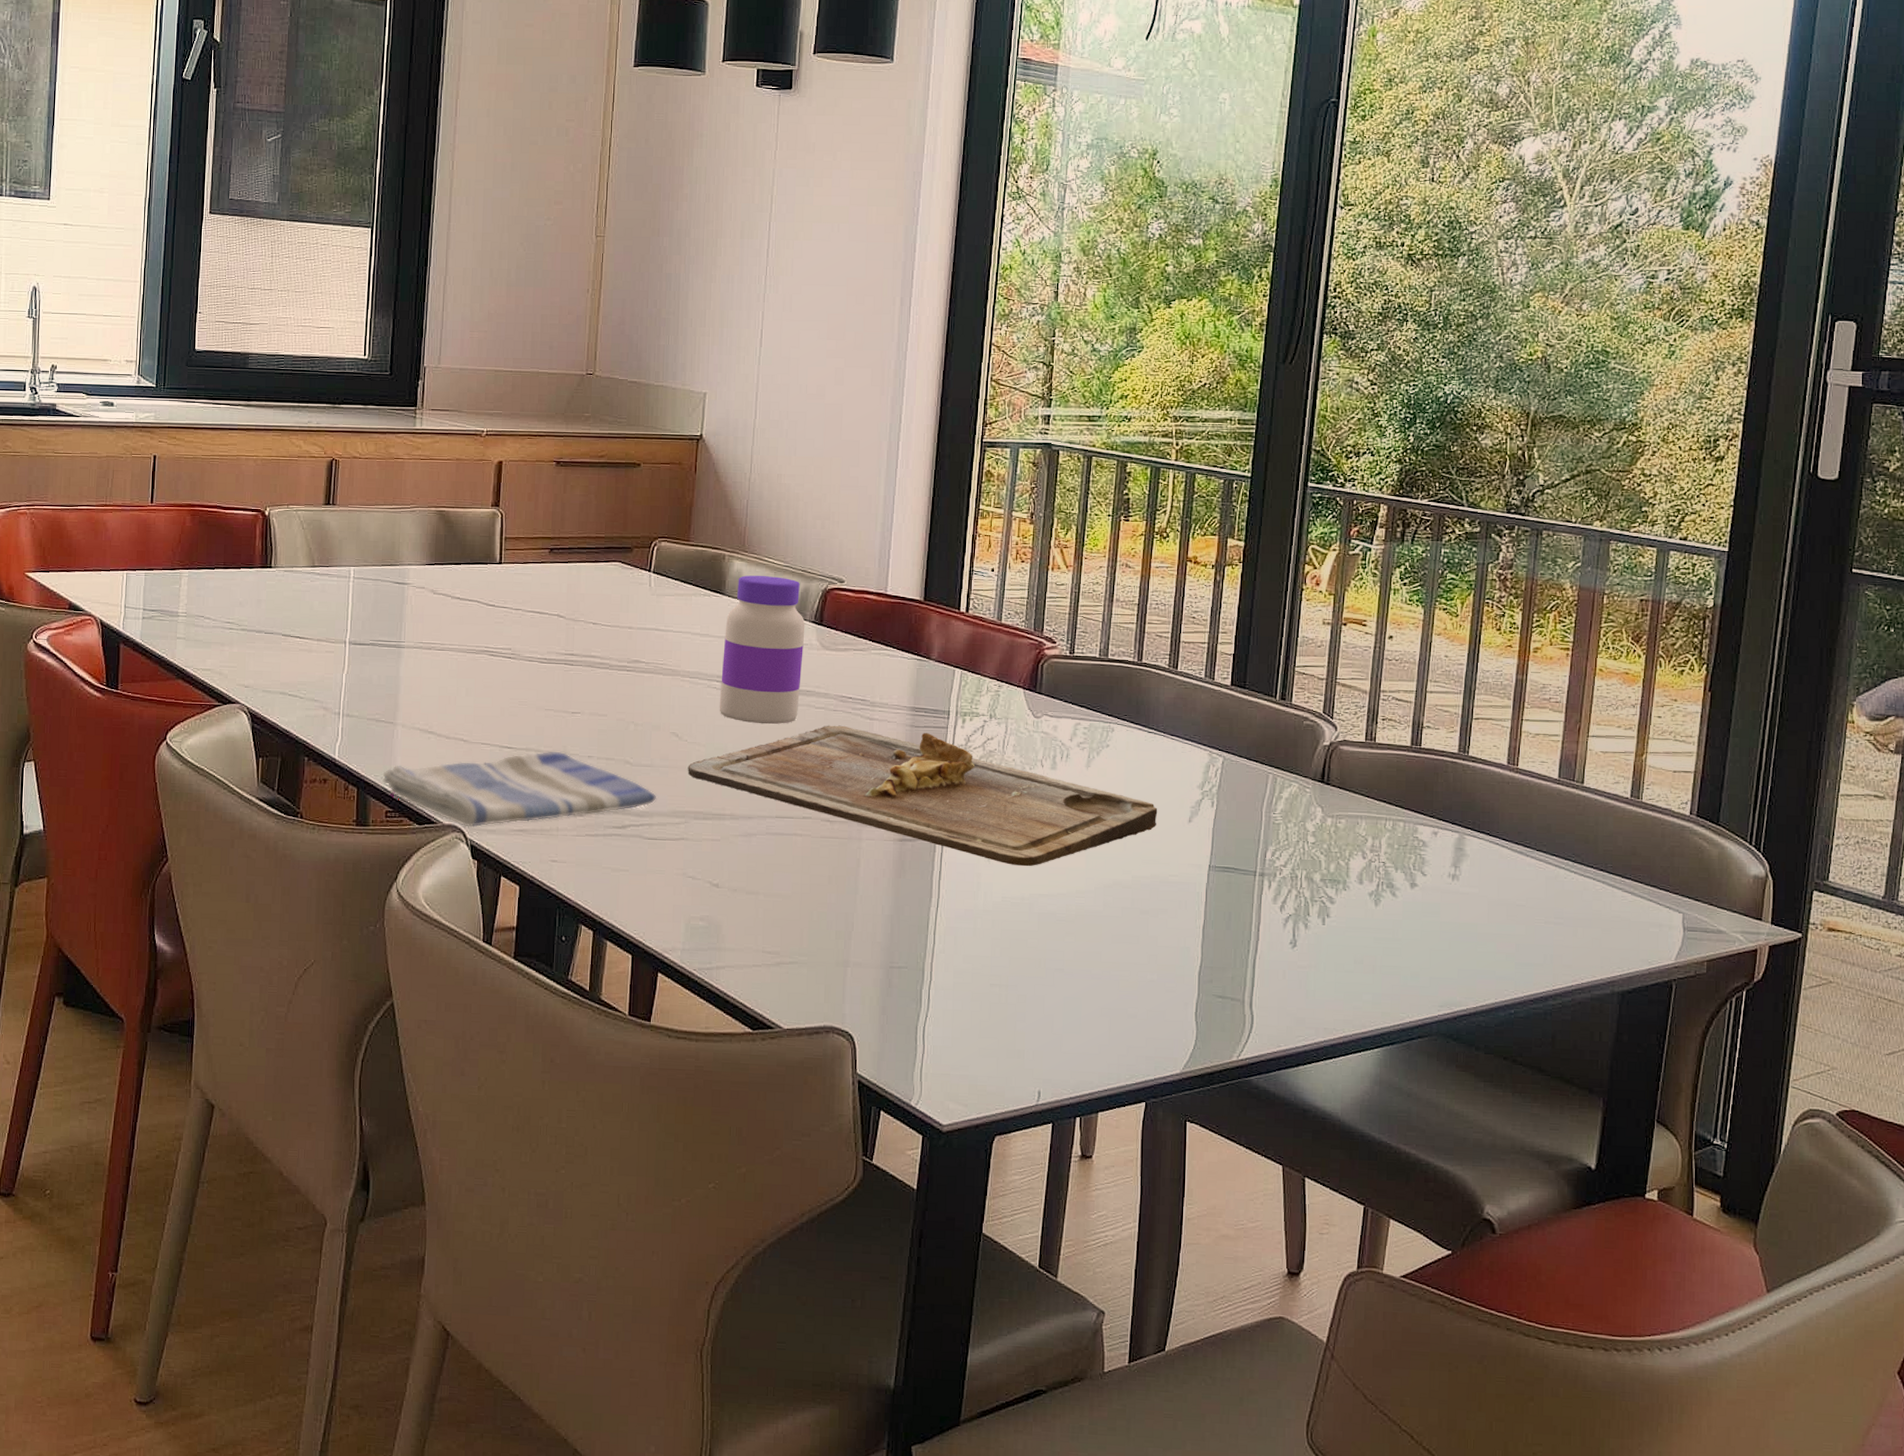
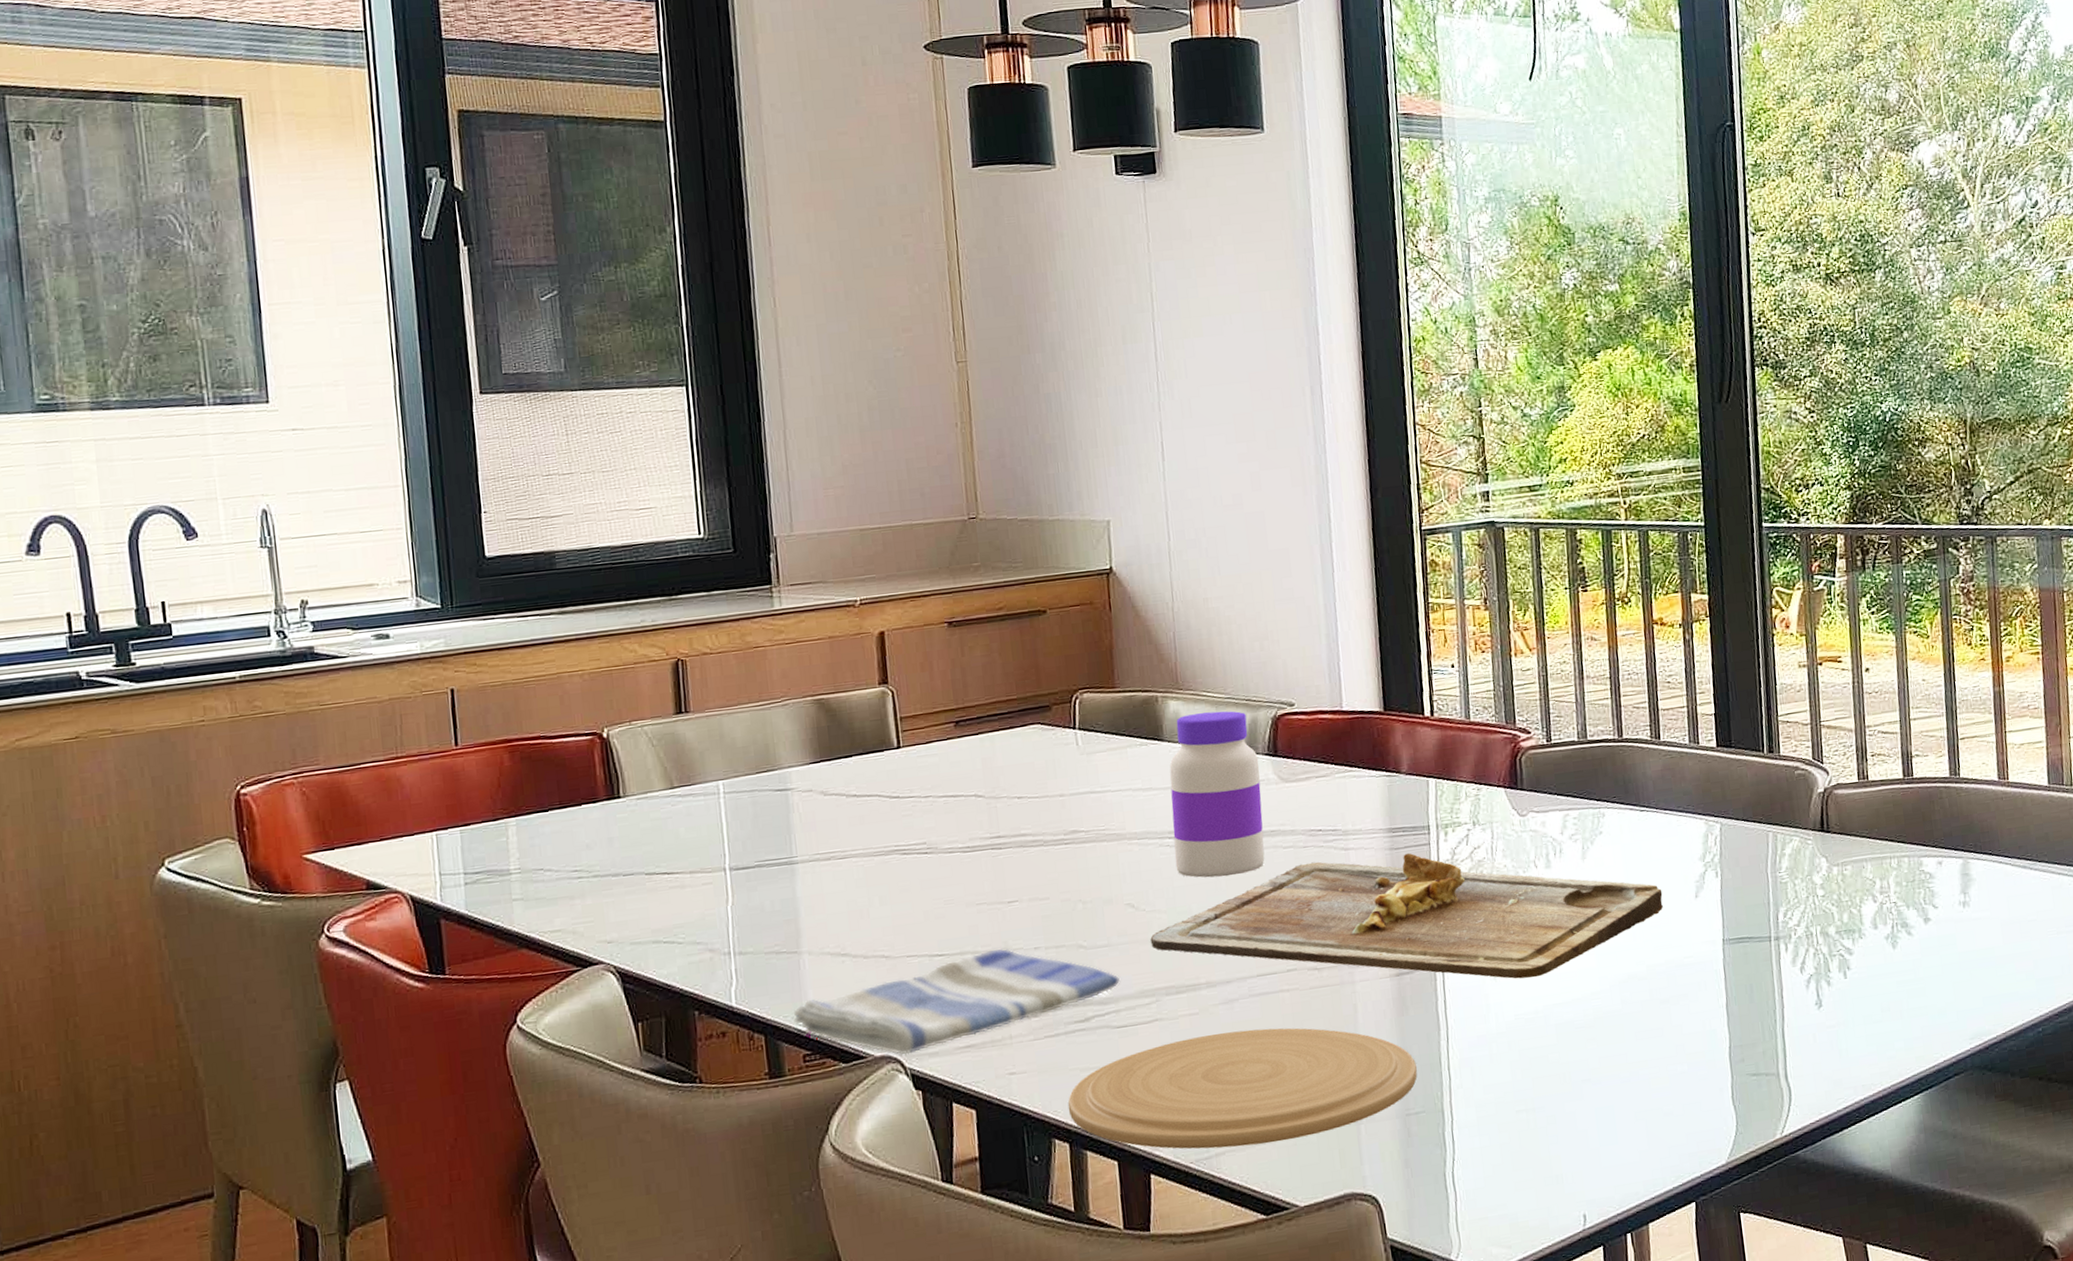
plate: none [596,860,906,968] -> present [1068,1028,1417,1149]

